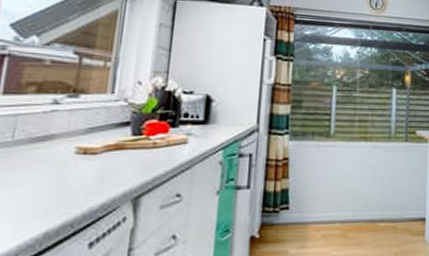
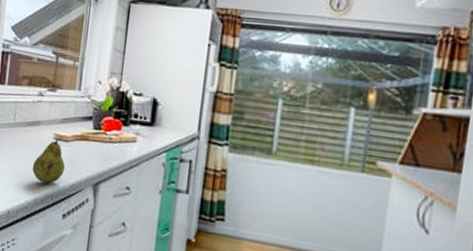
fruit: none [41,151,93,209] -> present [32,137,66,184]

